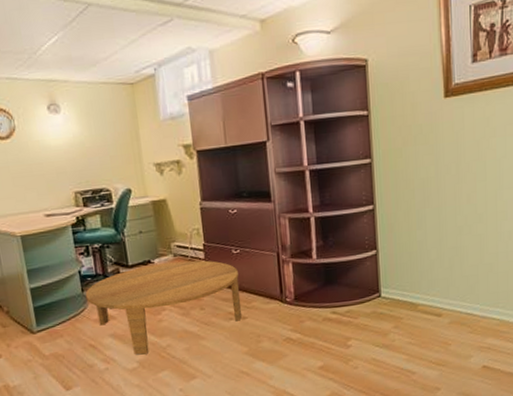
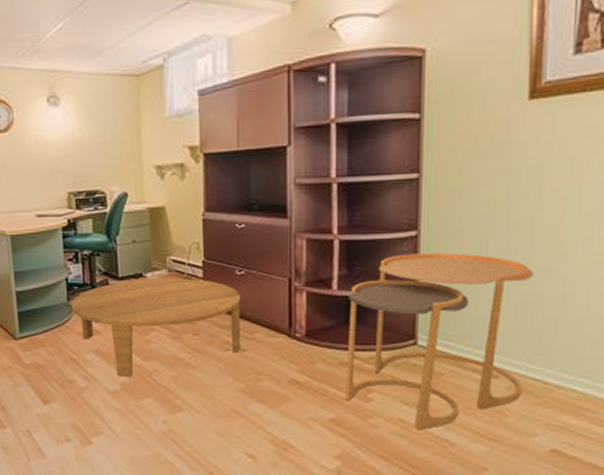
side table: none [326,220,459,365] -> present [345,253,533,430]

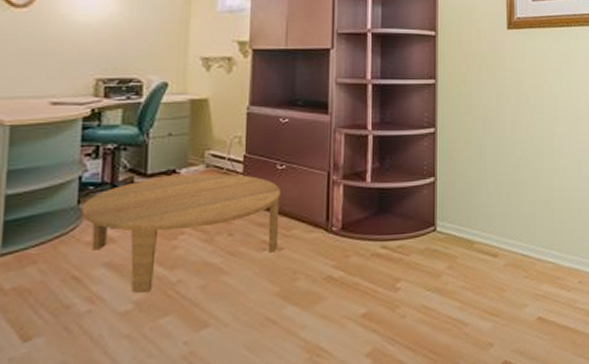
side table: present [345,253,533,430] -> none [376,147,517,314]

